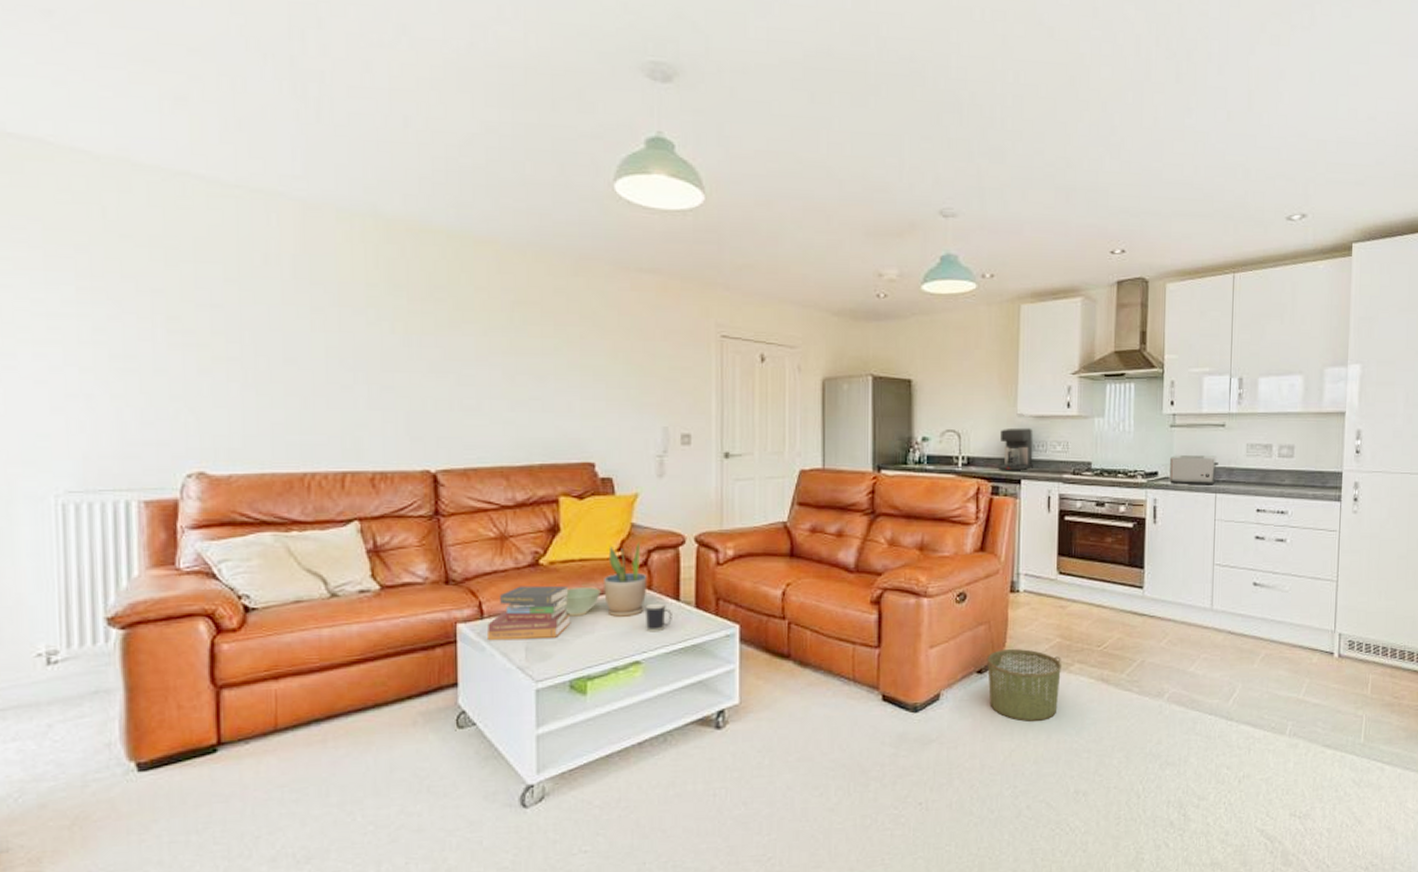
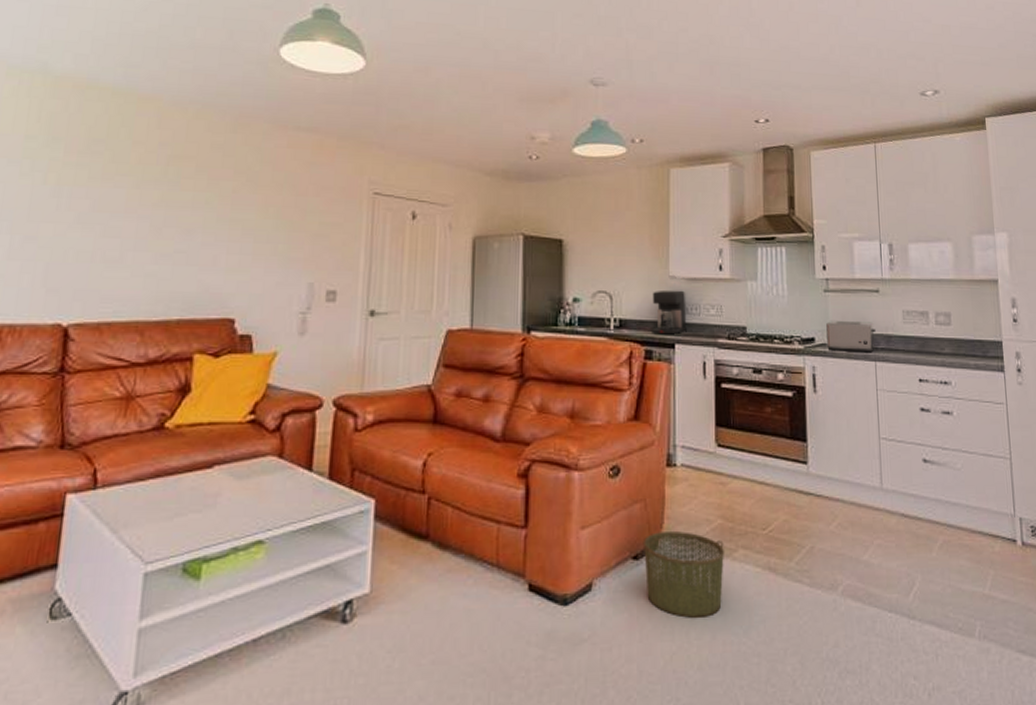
books: present [488,585,571,641] -> none [98,451,194,515]
bowl: present [563,587,601,616] -> none [185,455,228,487]
potted plant: present [604,542,647,617] -> none [230,405,279,489]
mug: present [644,603,672,632] -> none [272,473,303,507]

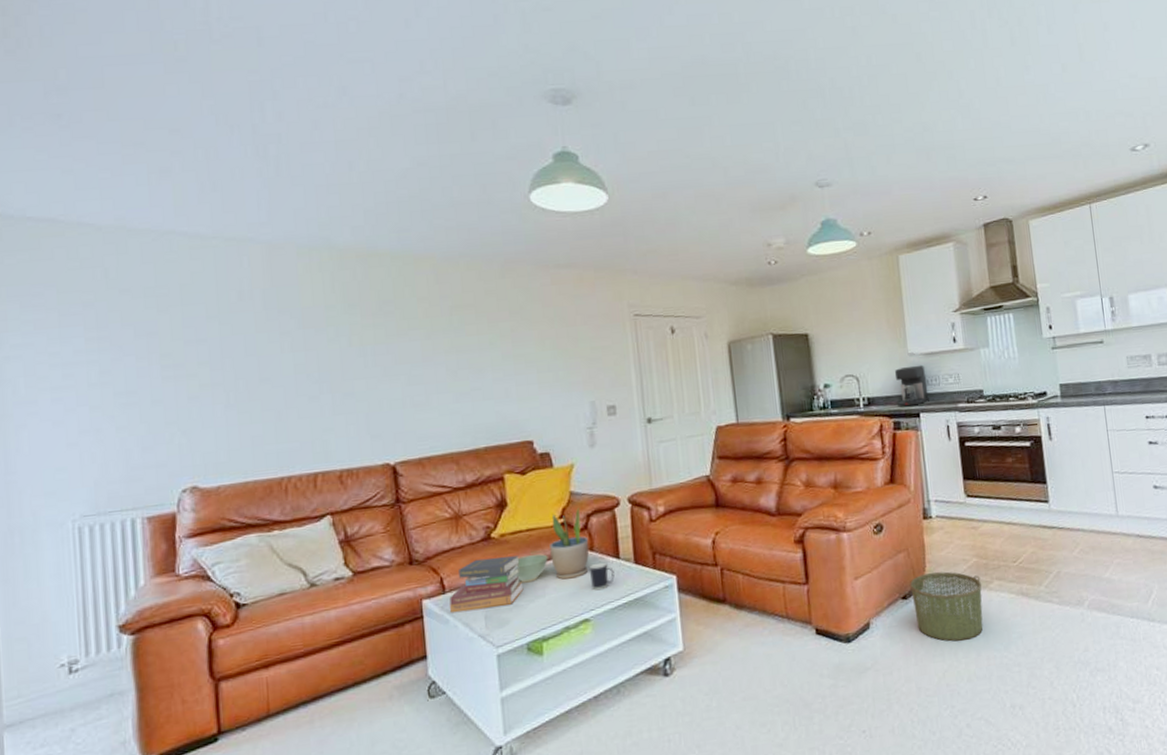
books: none [98,451,194,515] -> present [449,555,524,614]
bowl: none [185,455,228,487] -> present [515,554,548,583]
potted plant: none [230,405,279,489] -> present [550,508,590,580]
mug: none [272,473,303,507] -> present [588,562,615,591]
toaster: present [826,321,876,353] -> none [1056,371,1103,402]

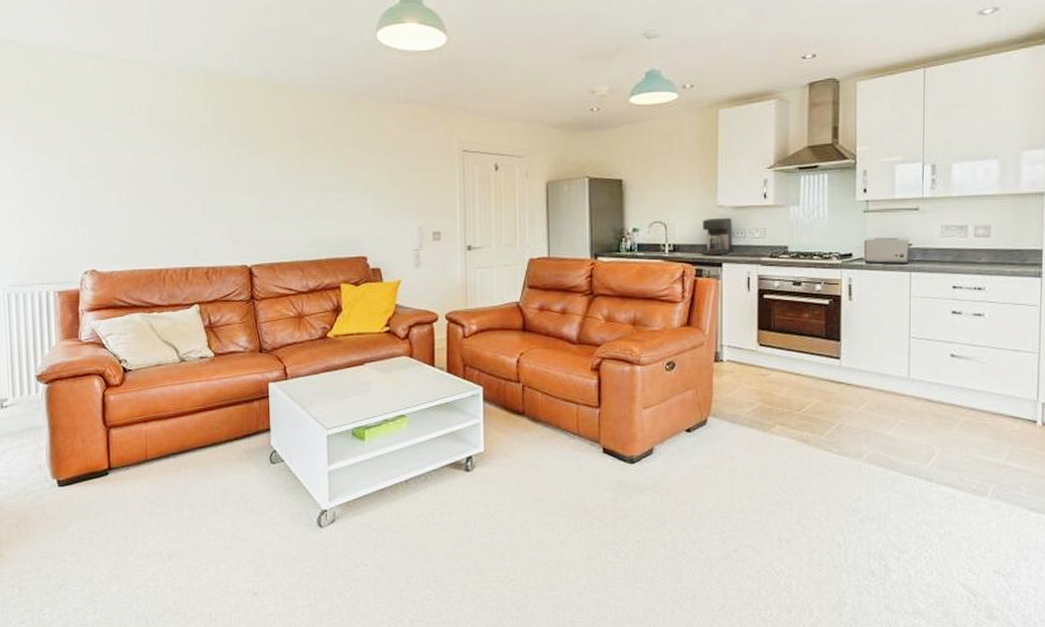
books: present [449,555,524,614] -> none [291,354,352,397]
bowl: present [515,554,548,583] -> none [346,356,374,378]
potted plant: present [550,508,590,580] -> none [376,319,409,379]
mug: present [588,562,615,591] -> none [407,368,429,392]
basket: present [909,571,983,642] -> none [694,411,764,475]
toaster: none [1056,371,1103,402] -> present [864,237,913,265]

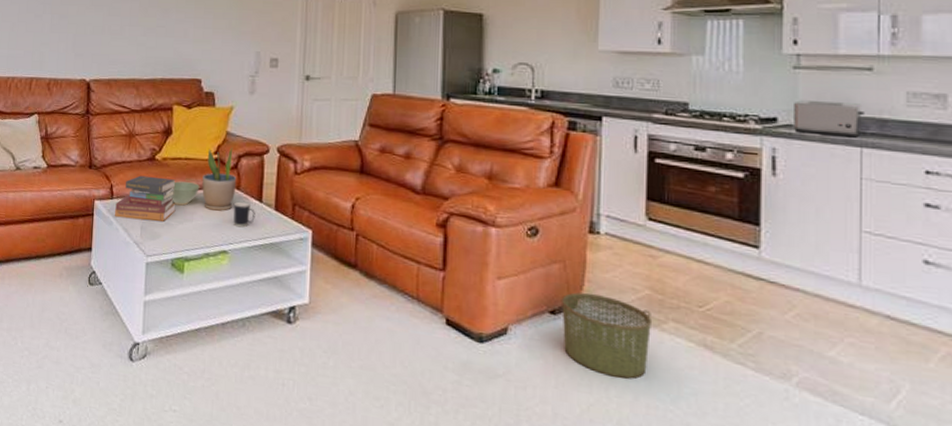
books: none [291,354,352,397] -> present [115,175,176,221]
bowl: none [346,356,374,378] -> present [170,181,200,206]
potted plant: none [376,319,409,379] -> present [202,148,237,211]
mug: none [407,368,429,392] -> present [233,201,255,228]
basket: none [694,411,764,475] -> present [560,292,653,379]
coffee maker: present [702,217,733,256] -> none [576,63,617,108]

